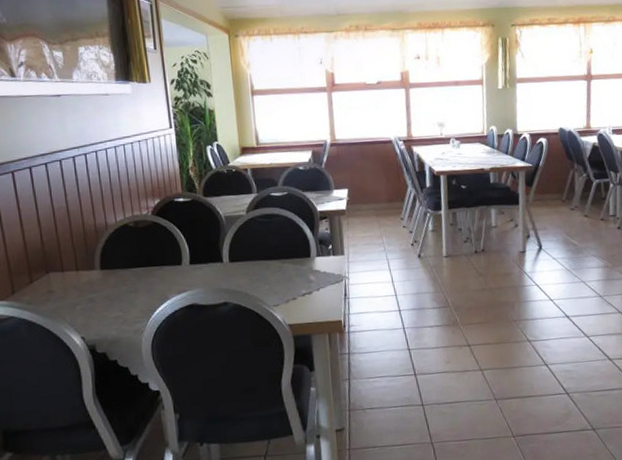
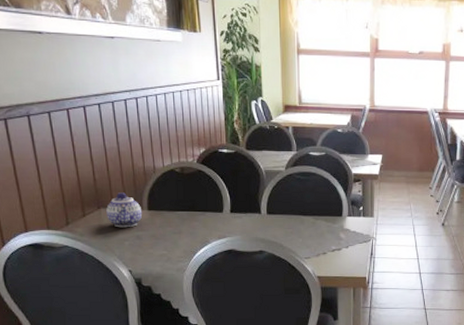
teapot: none [55,253,95,292] -> present [106,192,143,228]

